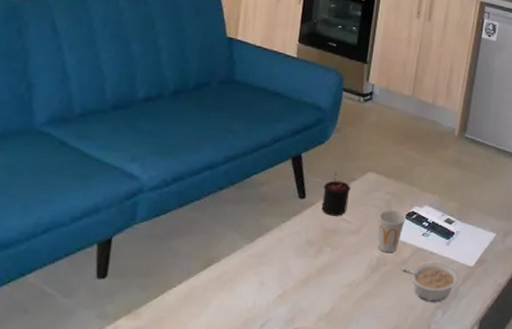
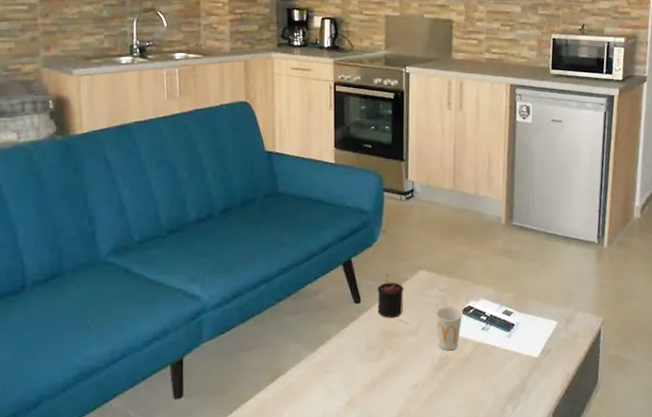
legume: present [401,262,459,302] -> none [465,356,525,397]

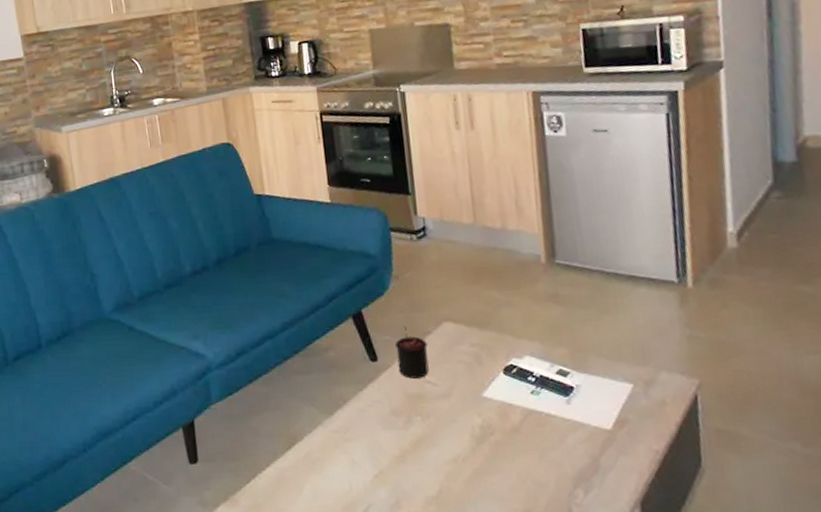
cup: present [435,307,463,351] -> none [469,365,505,419]

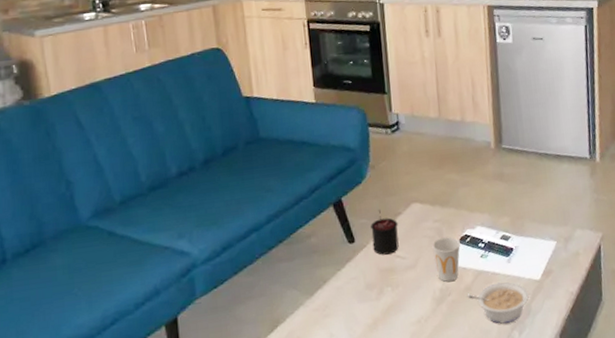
cup: none [469,365,505,419] -> present [432,237,460,282]
legume: none [514,427,596,478] -> present [467,282,529,324]

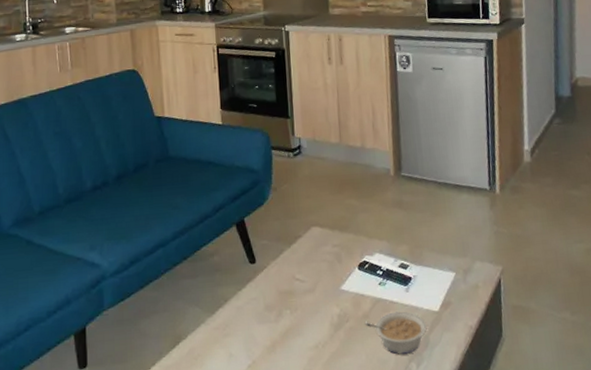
candle: present [371,210,399,255] -> none [271,232,298,277]
cup: present [432,237,460,282] -> none [331,262,359,309]

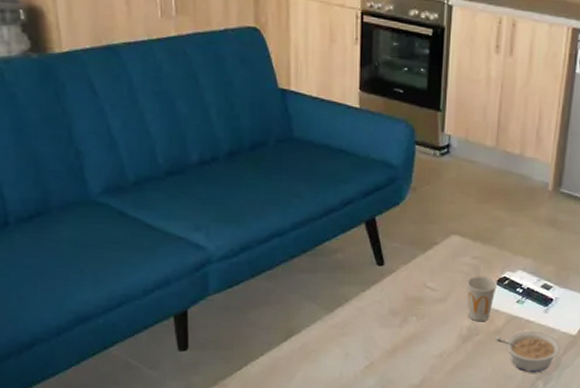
cup: none [331,262,359,309] -> present [466,276,497,322]

